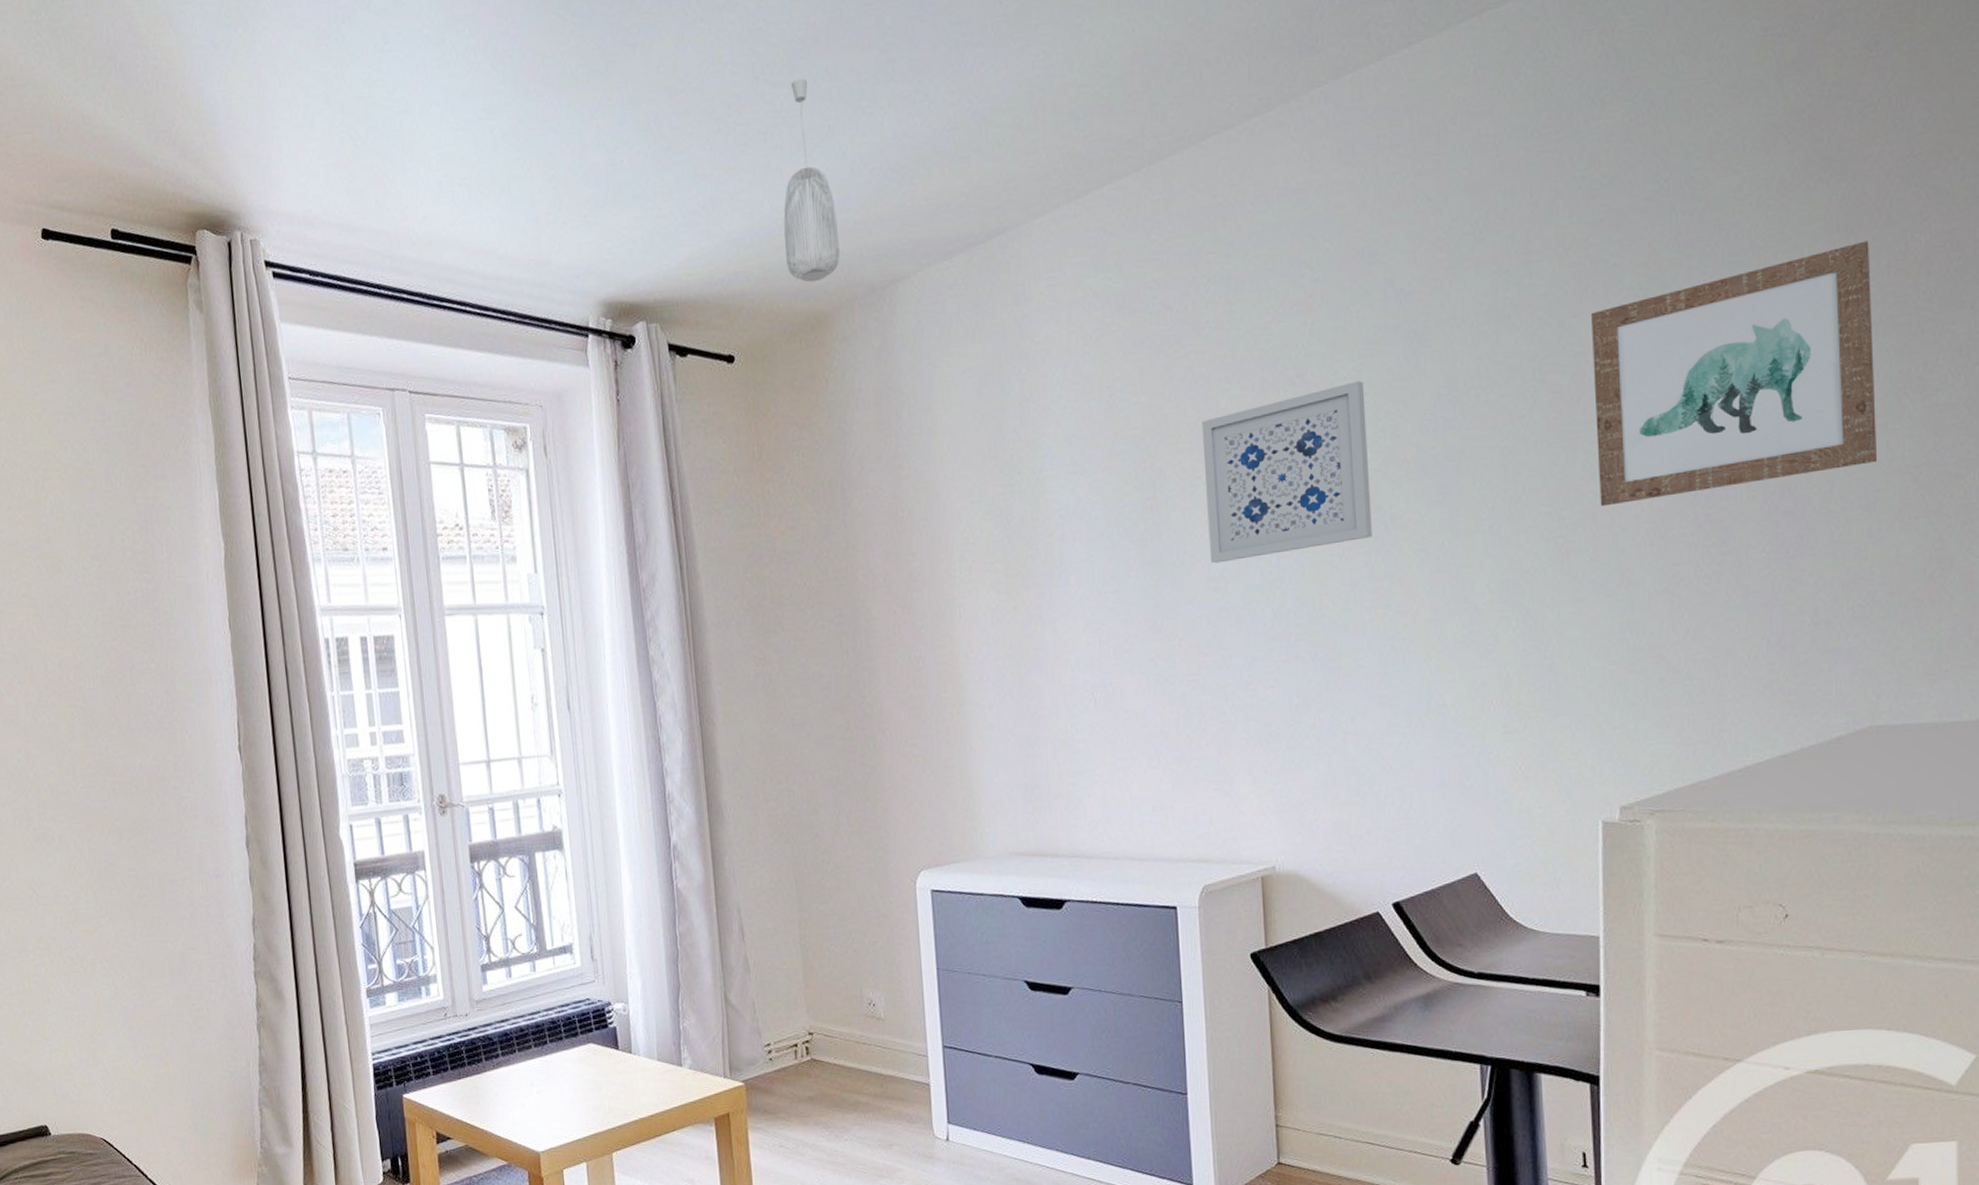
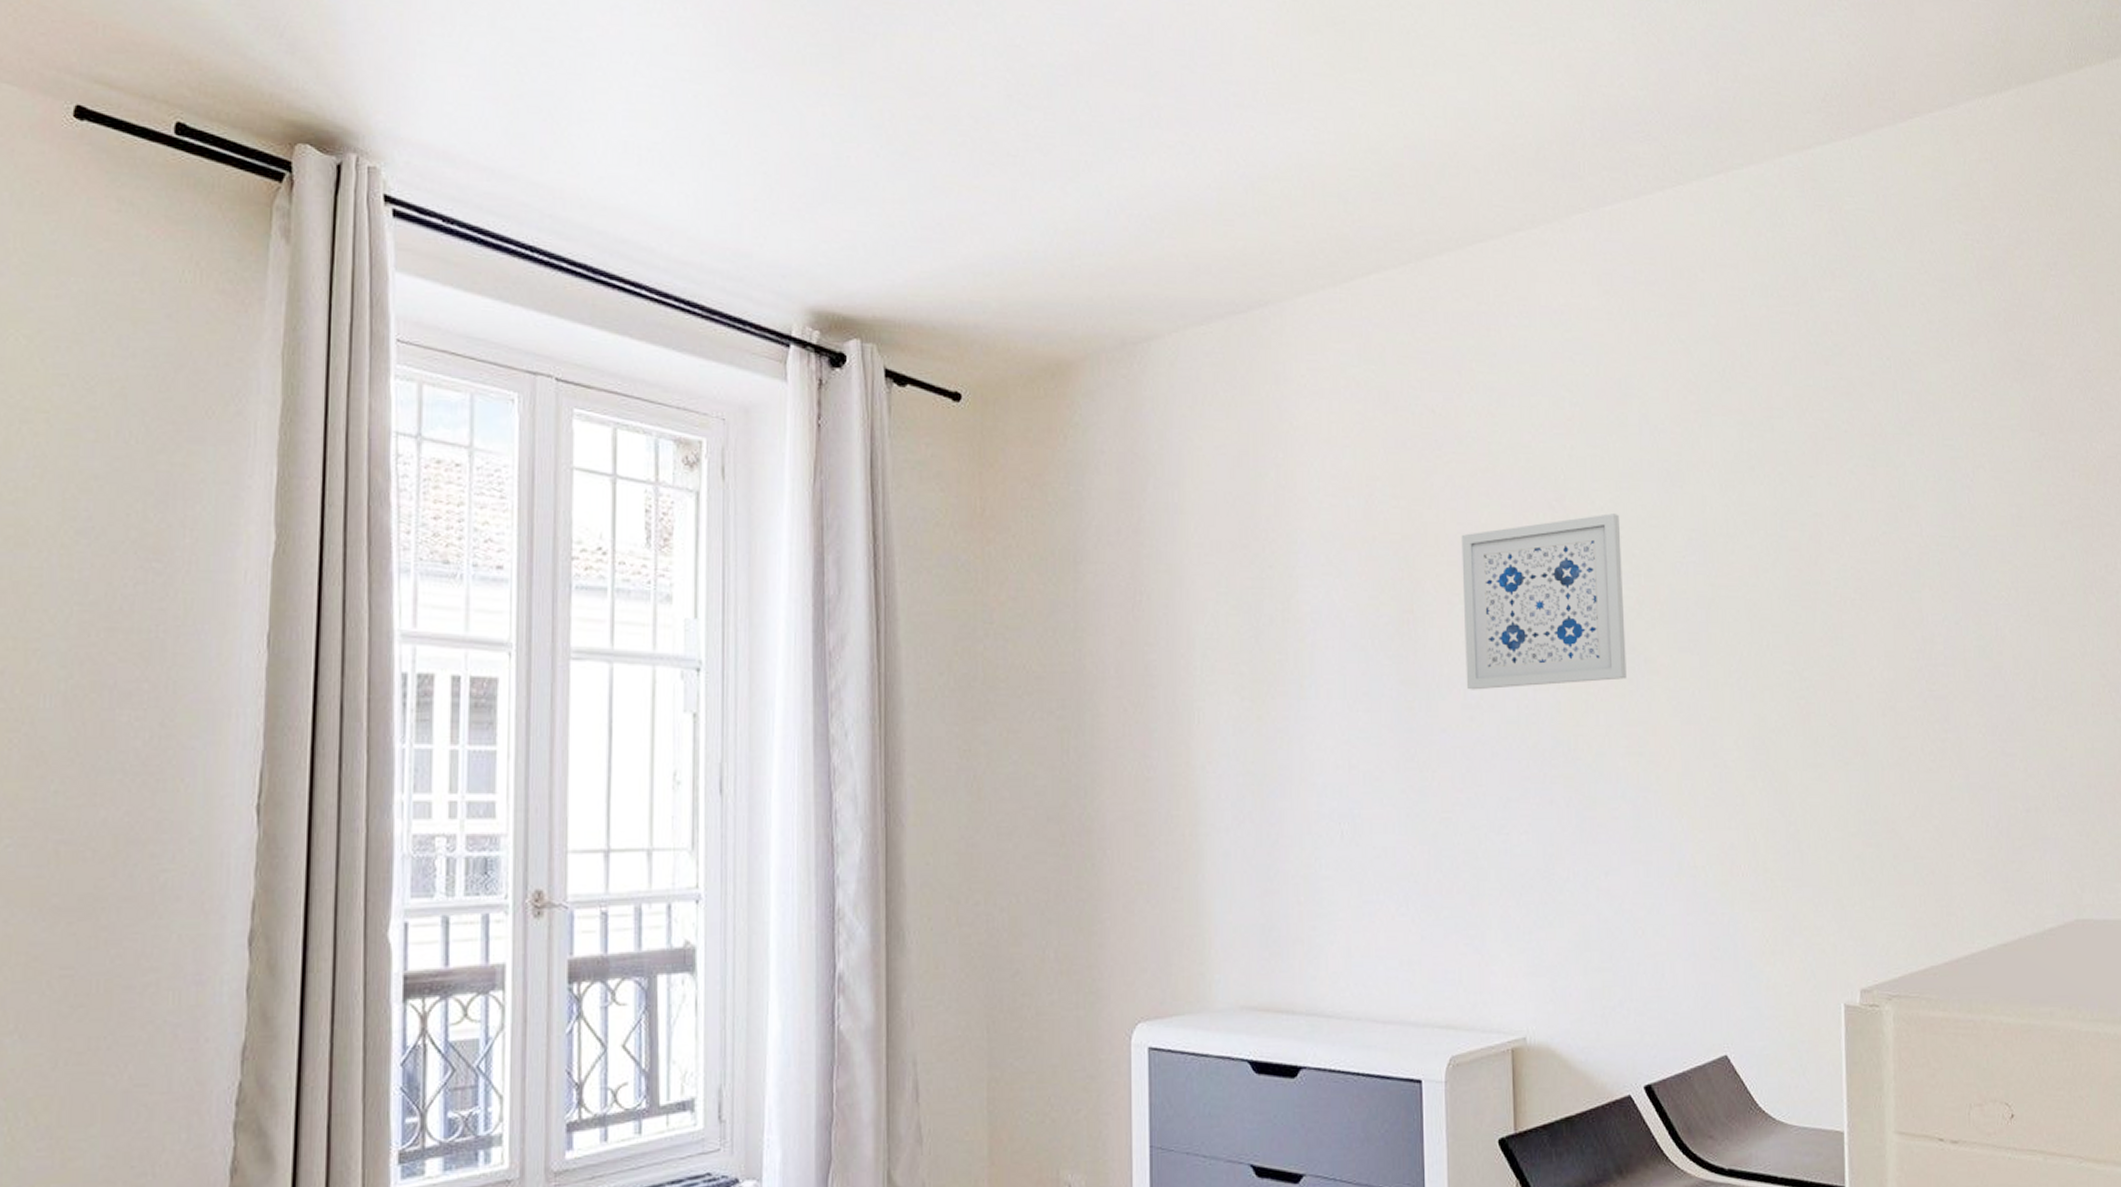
pendant light: present [783,78,841,283] -> none [1029,105,1090,326]
wall art: present [1590,241,1878,507] -> none [1825,443,2072,671]

